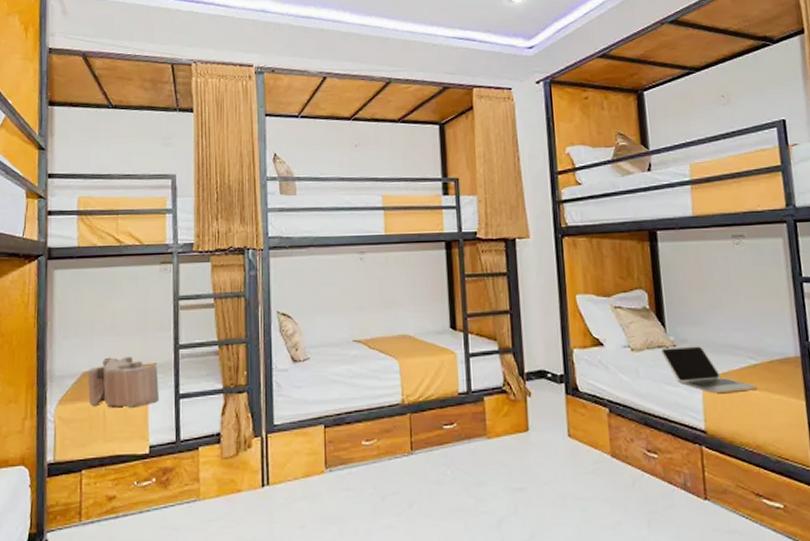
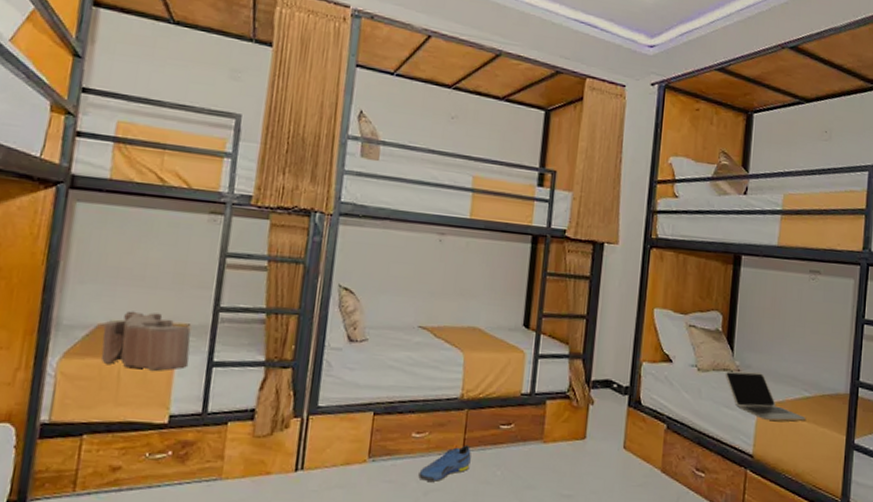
running shoe: none [374,447,420,486] -> present [418,444,471,482]

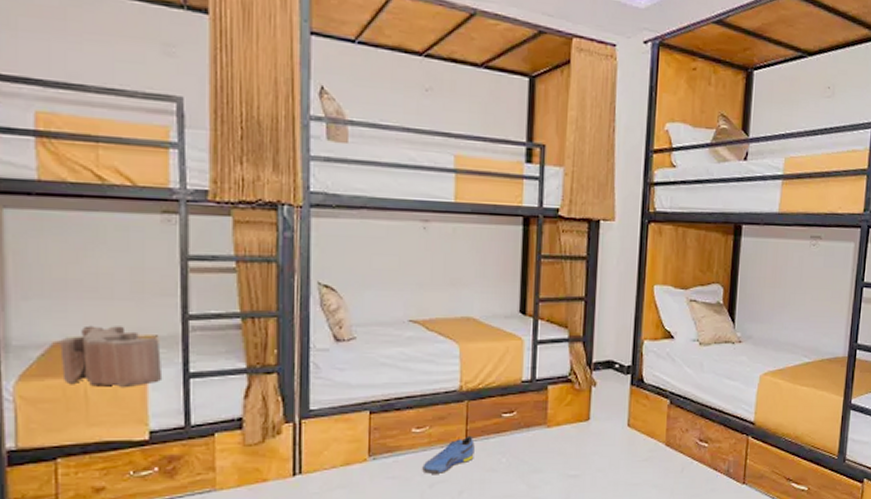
laptop: present [724,371,805,422] -> none [726,341,805,389]

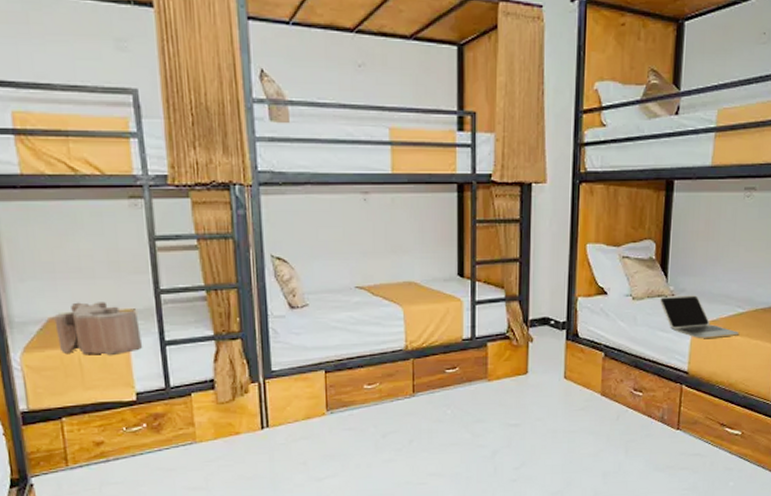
running shoe: present [422,435,475,474] -> none [375,390,421,425]
laptop: none [726,341,805,389] -> present [659,294,739,340]

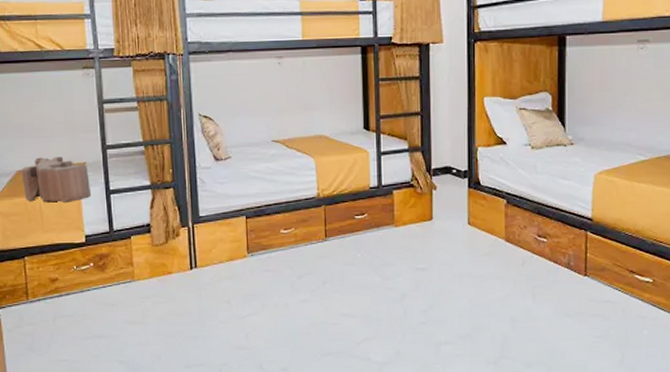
laptop: present [659,294,739,340] -> none [558,143,642,187]

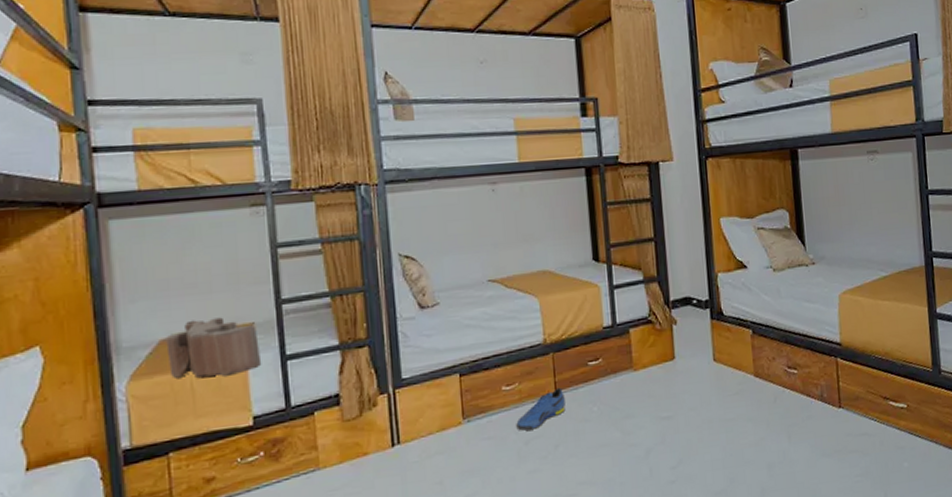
running shoe: none [291,235,334,267] -> present [516,387,566,431]

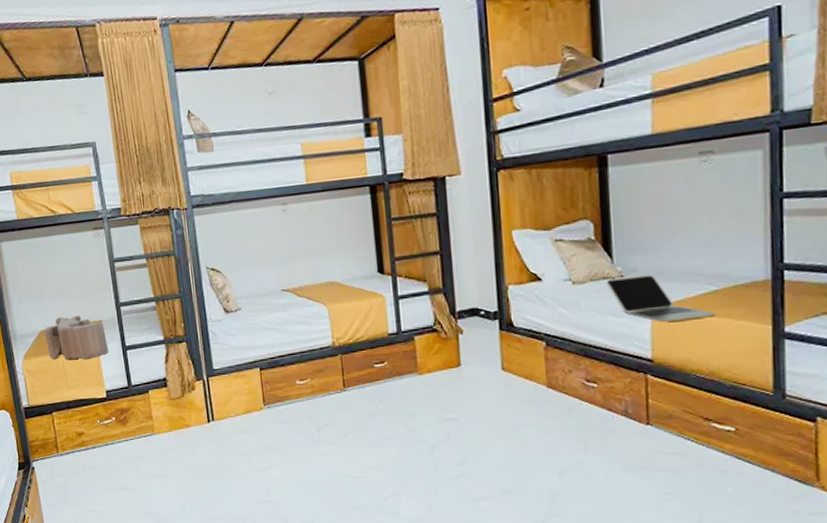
running shoe: present [516,387,566,431] -> none [309,385,354,419]
laptop: none [800,261,886,308] -> present [605,273,714,323]

